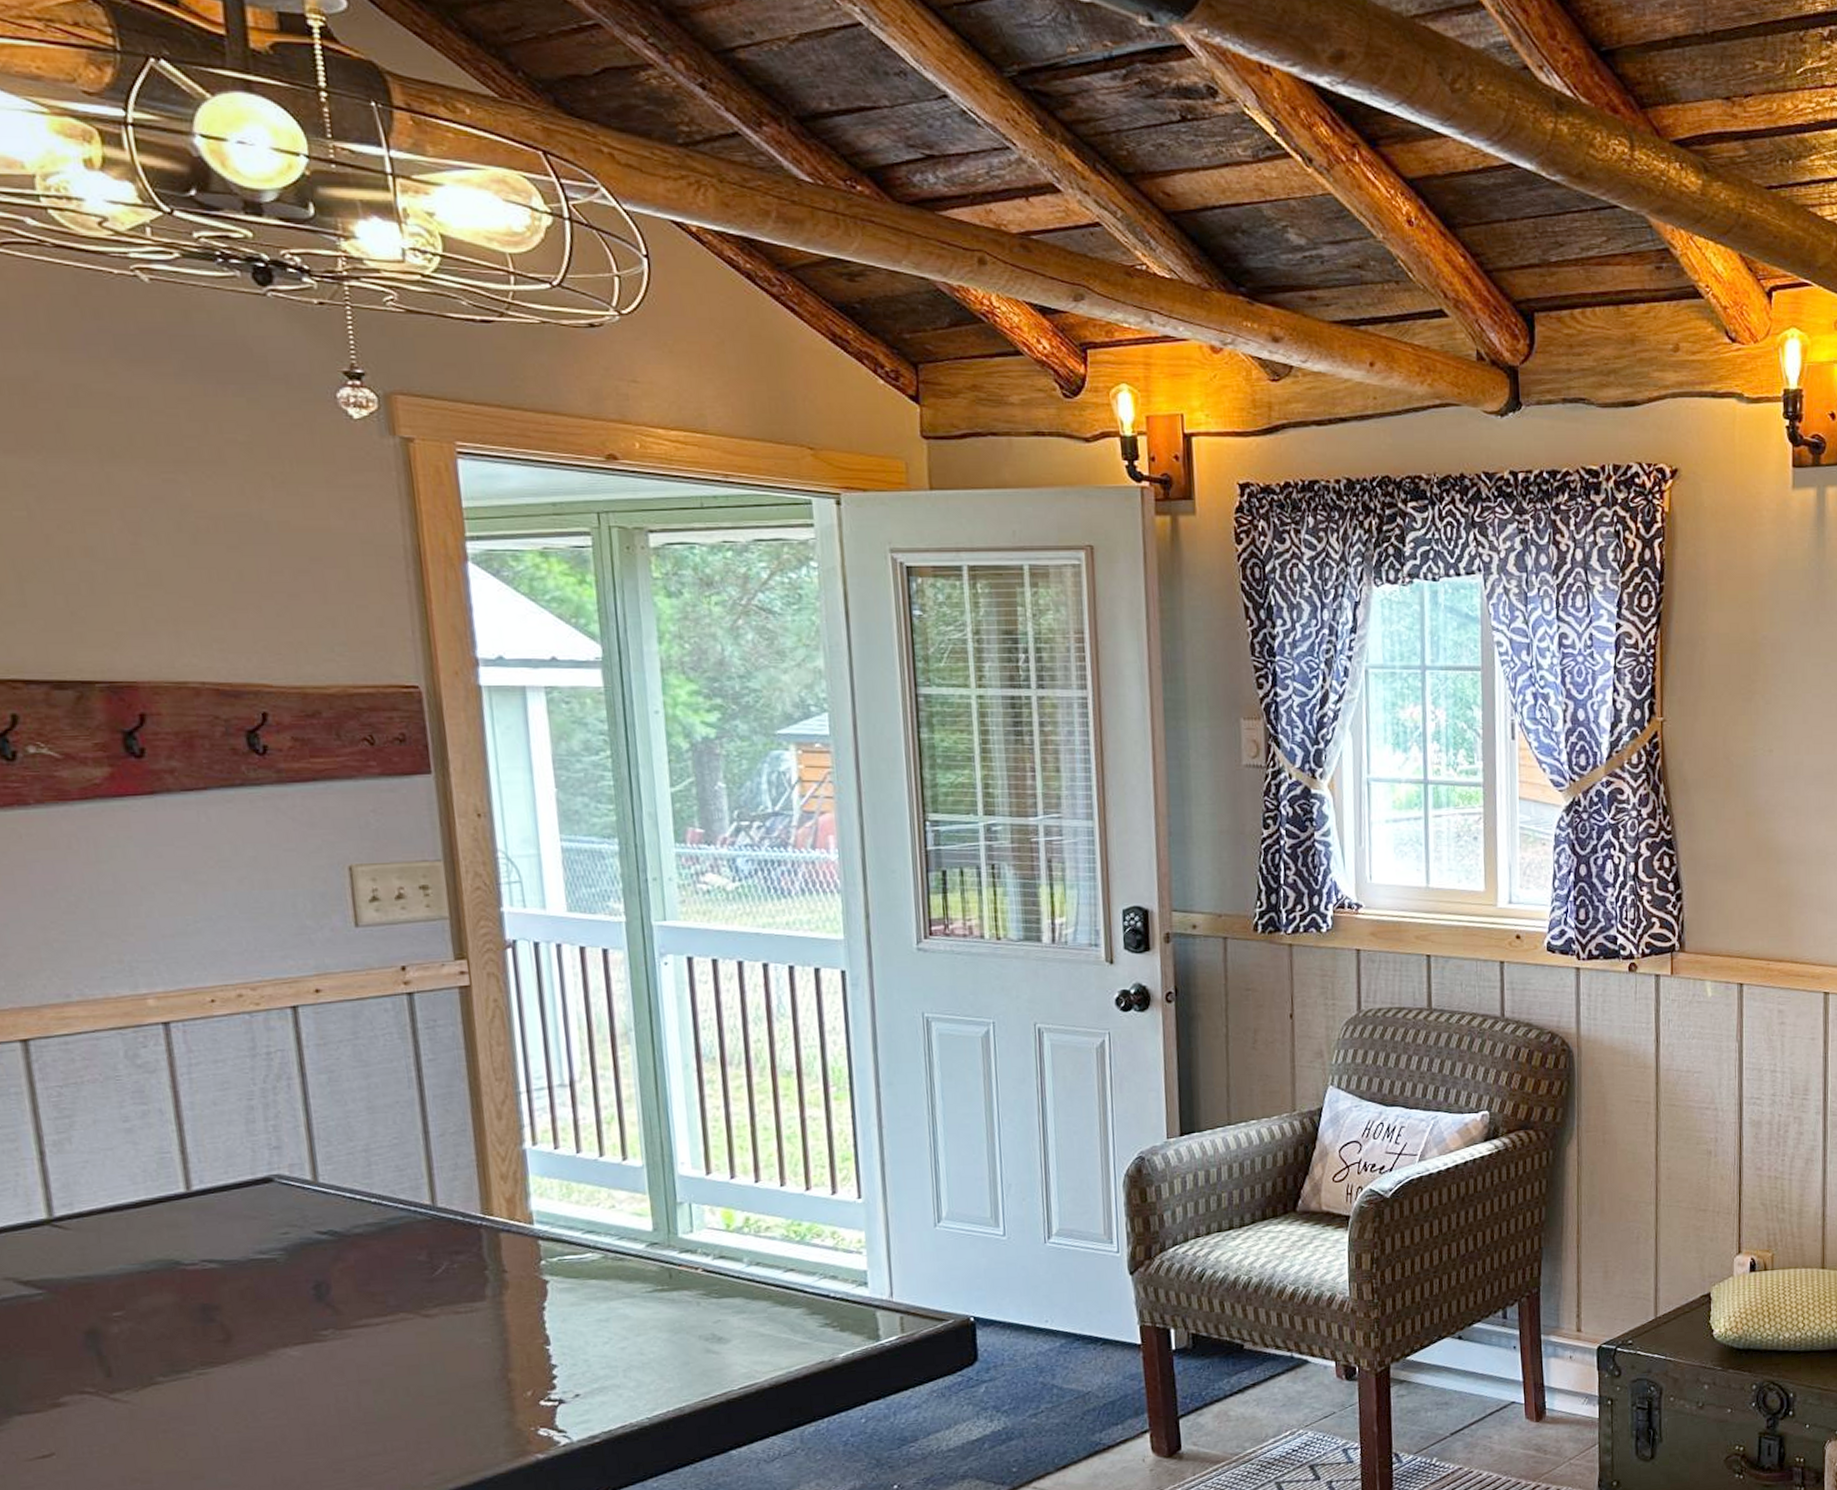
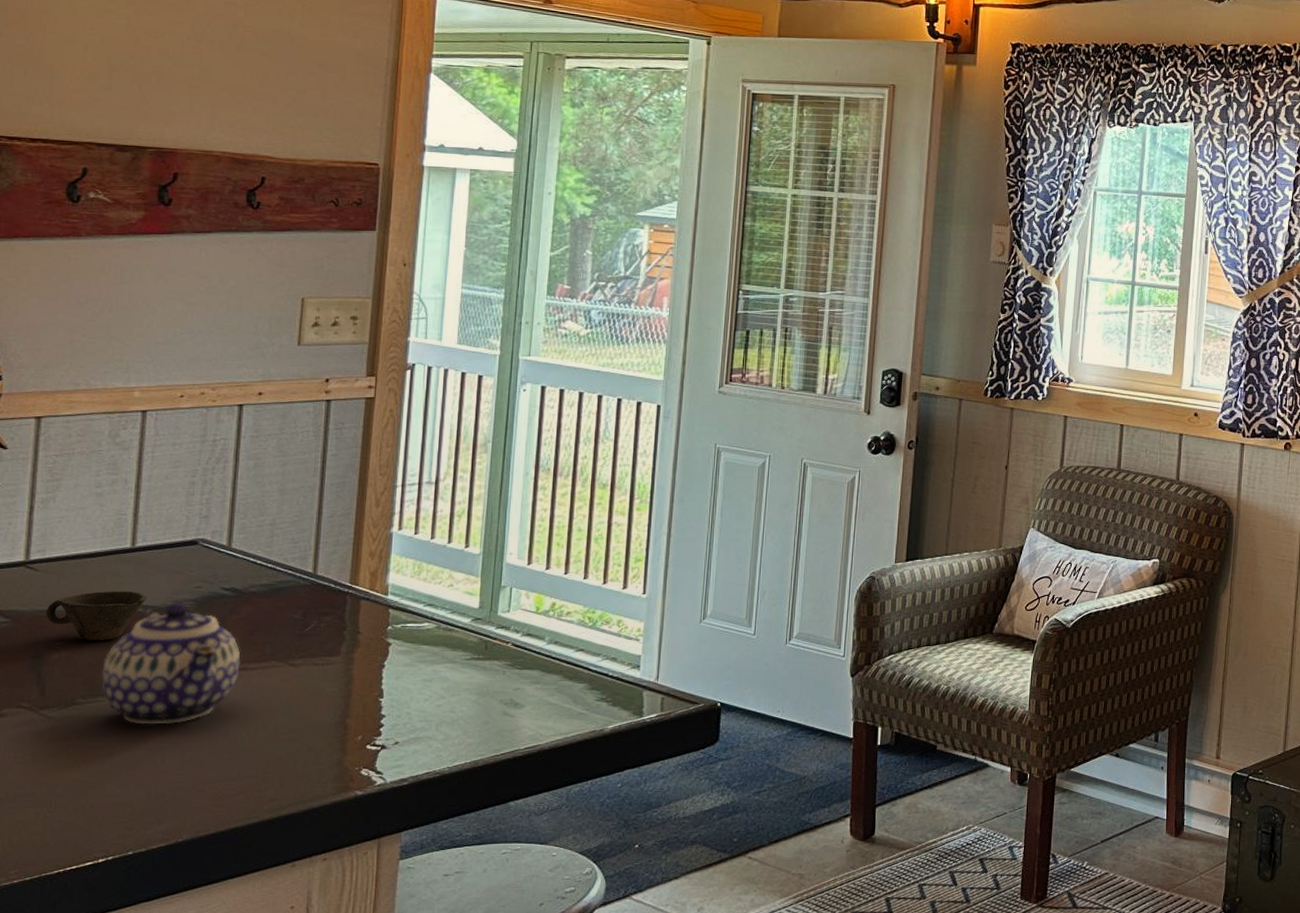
cup: none [90,1244,220,1308] -> present [45,590,146,640]
teapot: none [180,1253,360,1401] -> present [101,603,241,725]

